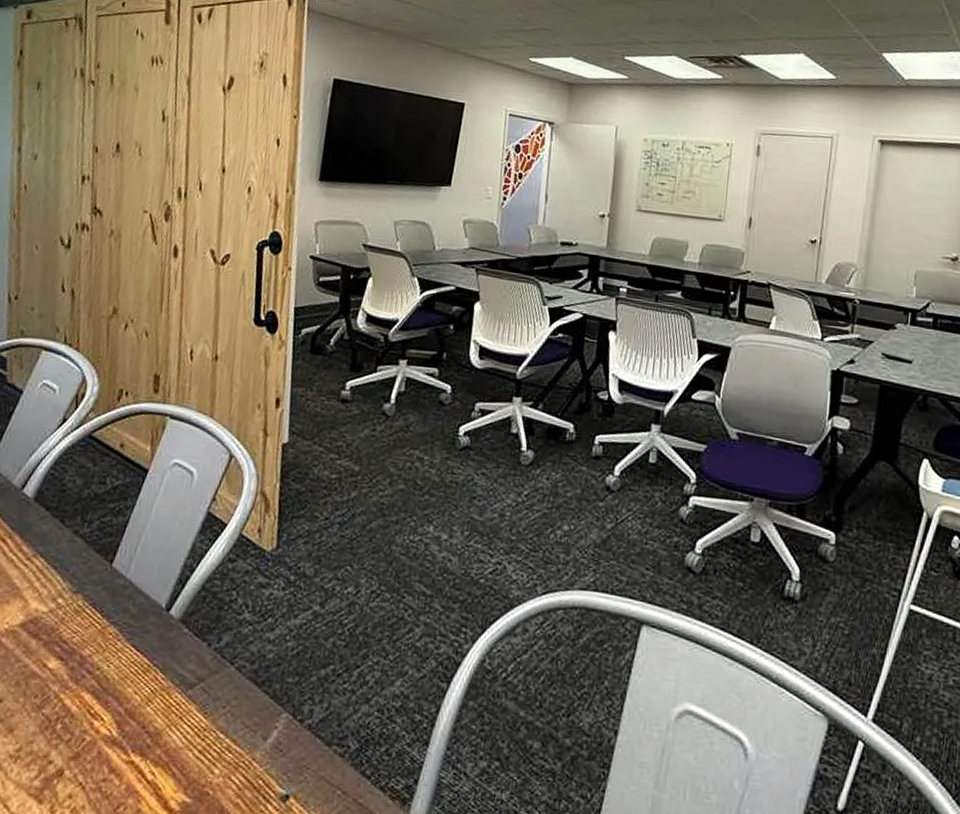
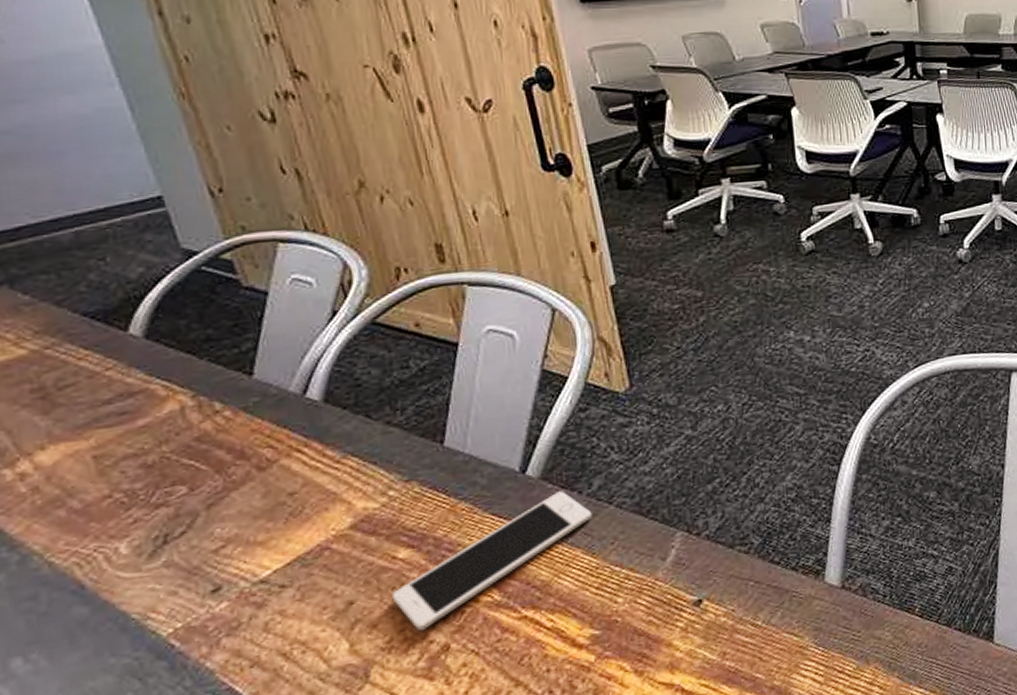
cell phone: none [32,638,214,748] -> present [391,491,592,631]

